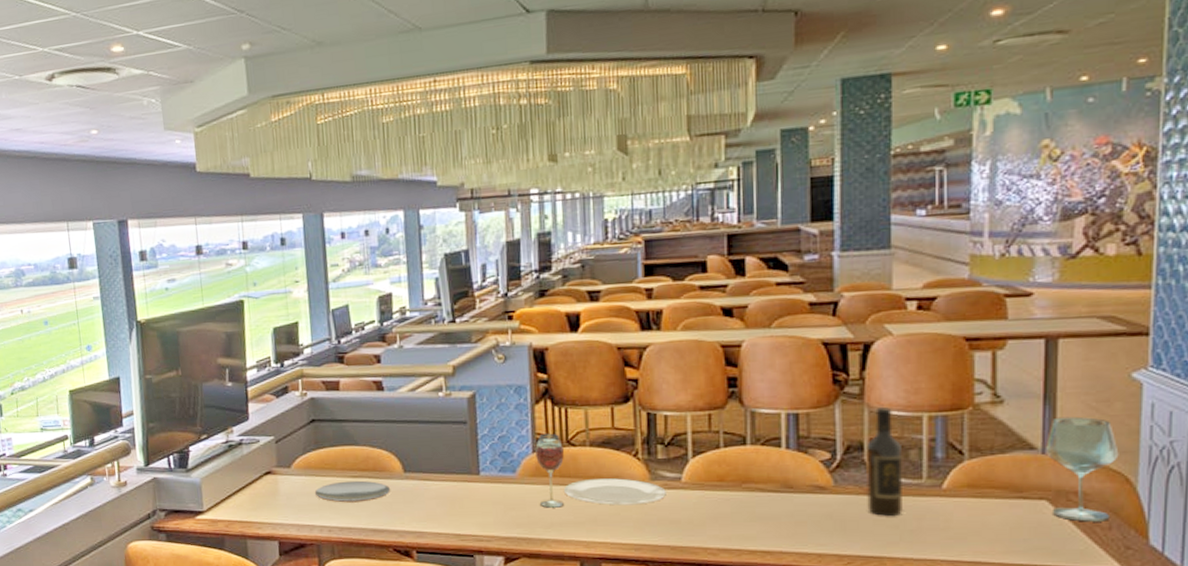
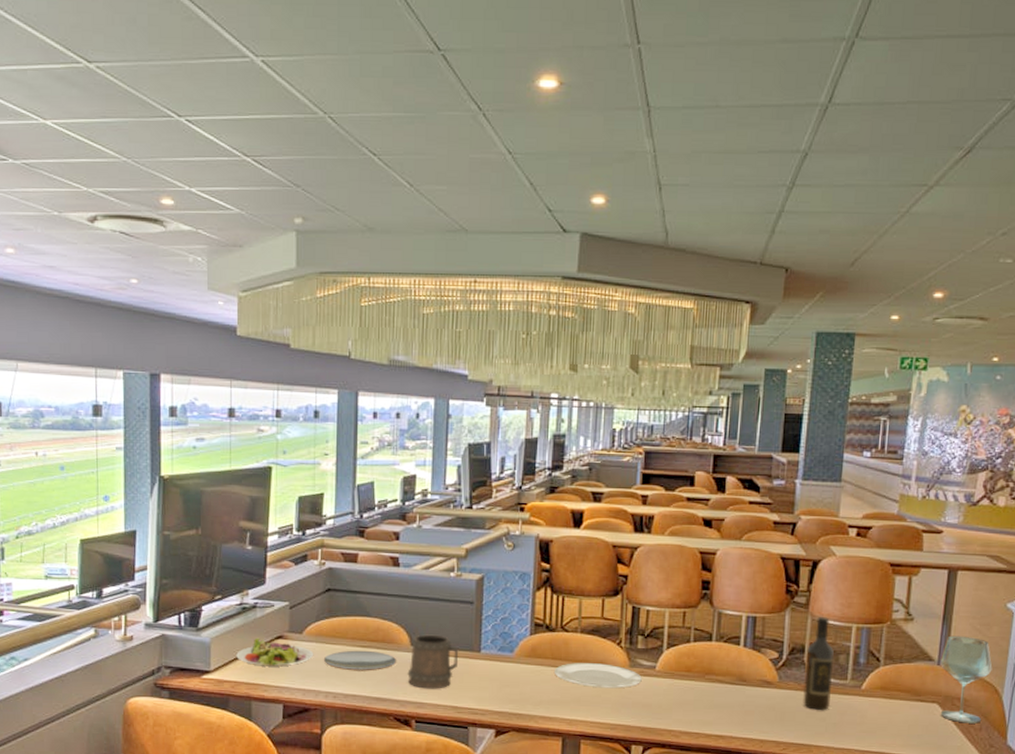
salad plate: none [227,475,305,504] -> present [236,638,314,667]
beer mug: none [403,459,457,517] -> present [407,634,459,689]
wineglass: present [535,433,564,508] -> none [531,618,558,687]

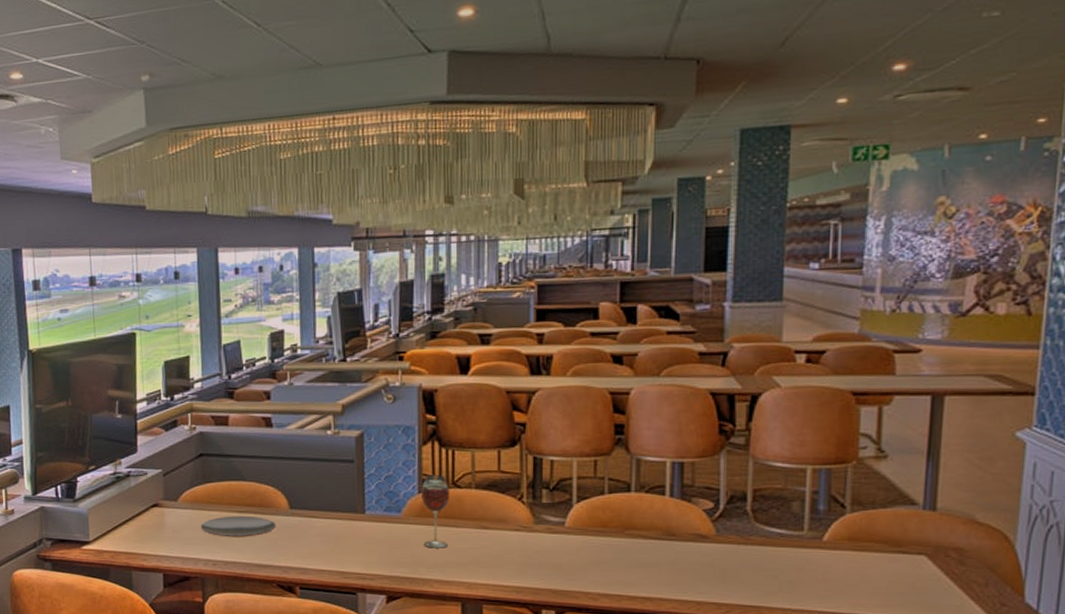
salad plate: present [236,638,314,667] -> none [113,507,191,535]
beer mug: present [407,634,459,689] -> none [288,496,342,554]
wineglass: none [531,618,558,687] -> present [421,474,449,548]
plate: present [555,663,642,689] -> none [448,521,549,548]
wine bottle: present [803,617,835,710] -> none [748,459,786,566]
wine glass: present [939,635,993,724] -> none [926,473,999,578]

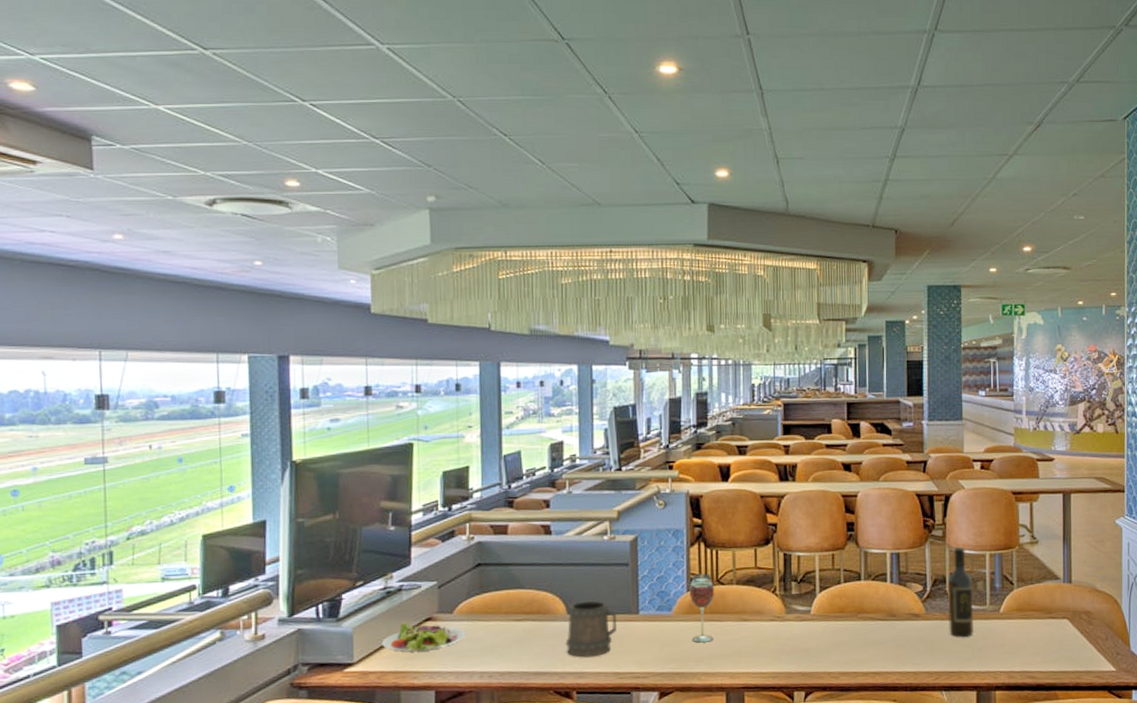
salad plate: none [113,507,191,535] -> present [382,622,466,652]
plate: present [200,515,277,537] -> none [476,623,554,647]
beer mug: none [288,496,342,554] -> present [565,600,617,658]
wine bottle: none [748,459,786,566] -> present [948,547,975,637]

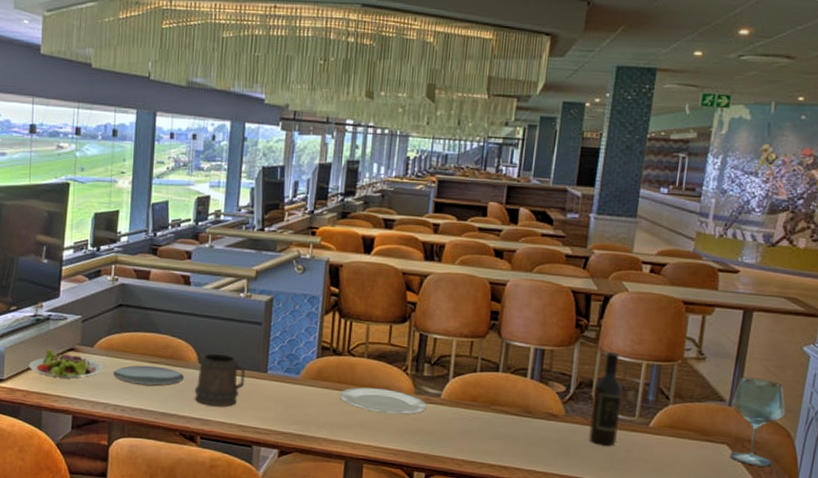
plate: none [476,623,554,647] -> present [113,365,185,387]
wineglass: present [689,573,714,643] -> none [316,341,344,410]
plate: none [714,612,799,638] -> present [340,387,427,415]
wine glass: none [1065,553,1110,635] -> present [729,376,786,467]

